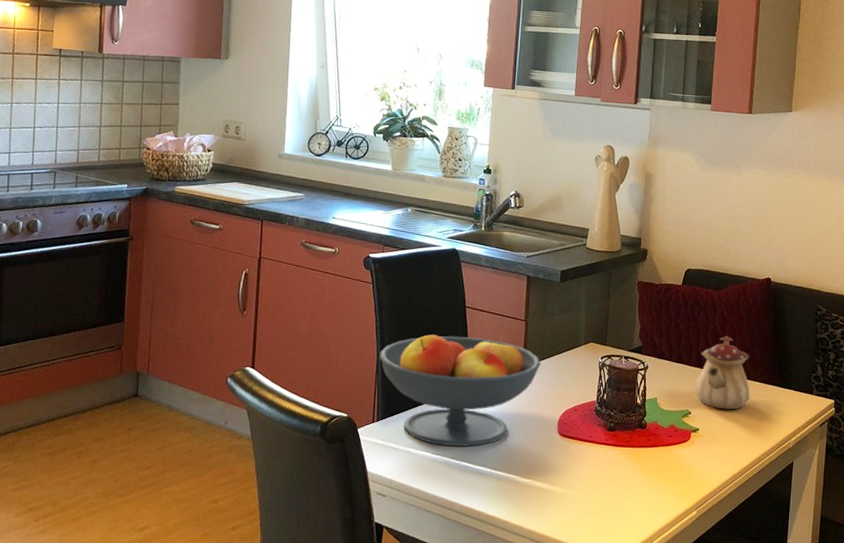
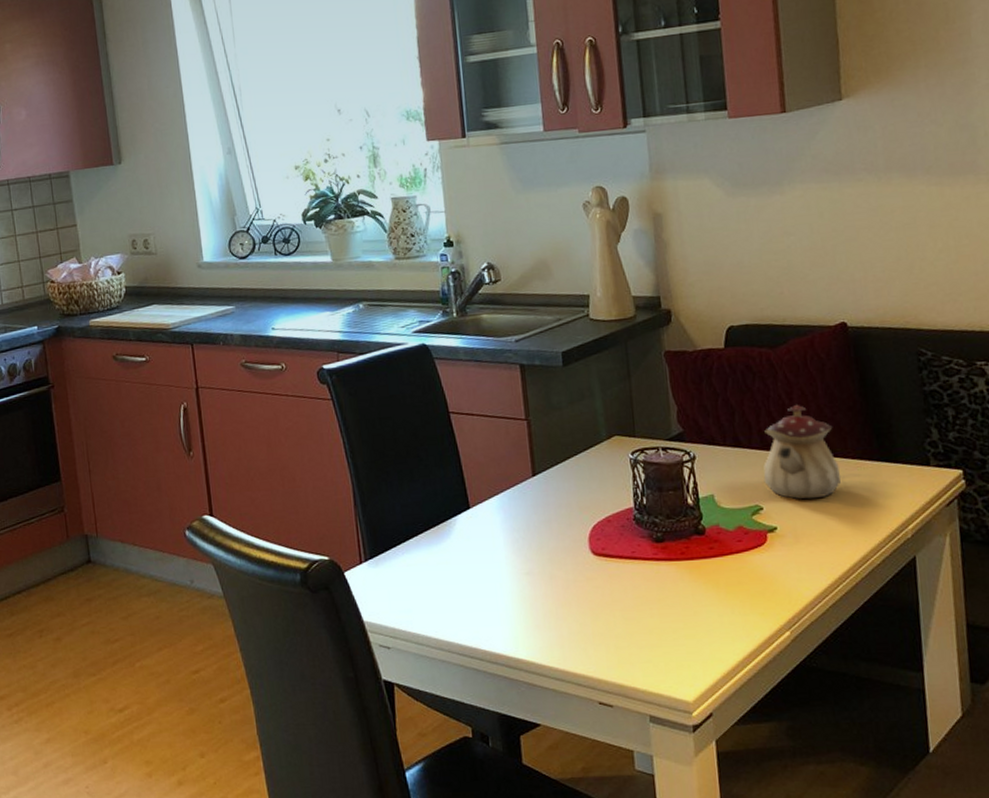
fruit bowl: present [379,334,541,447] -> none [355,442,555,582]

